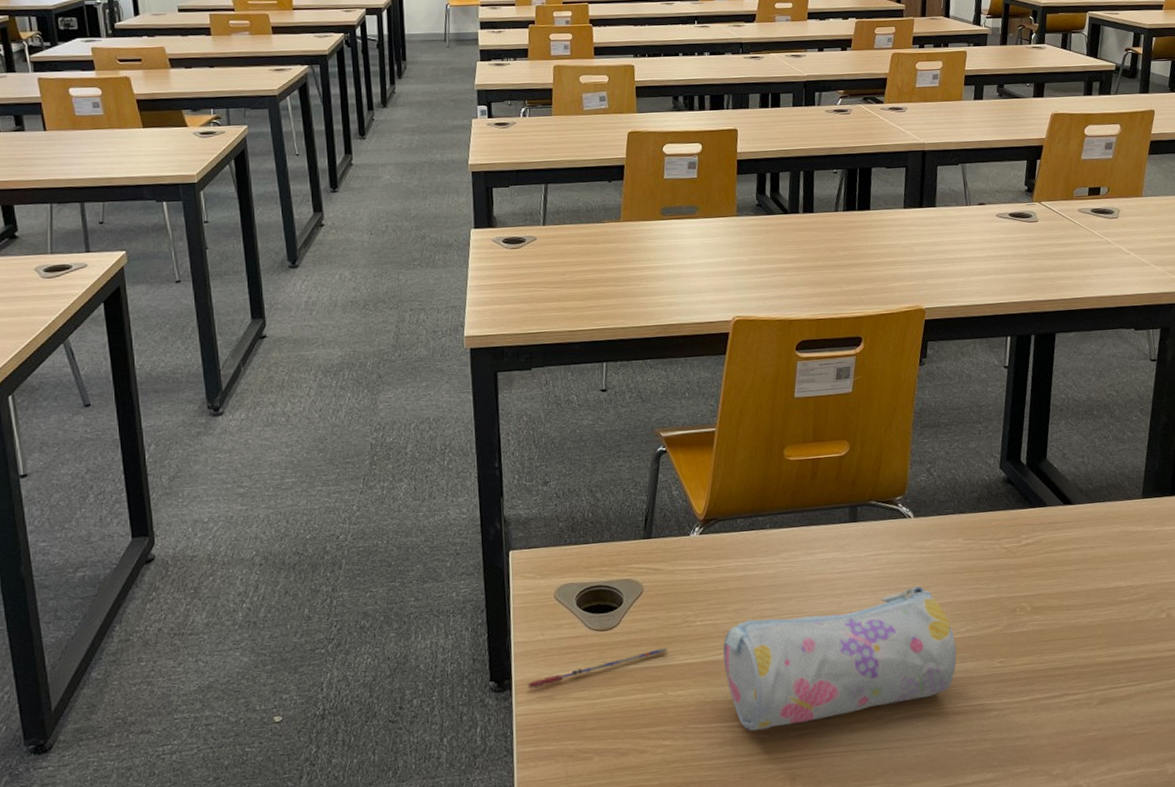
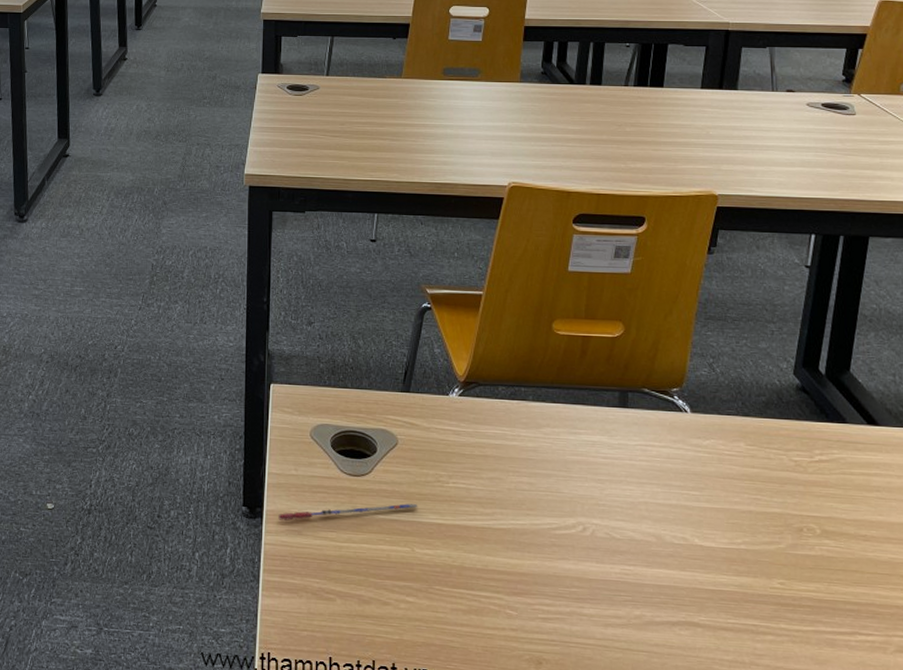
pencil case: present [723,585,957,732] -> none [474,485,730,607]

